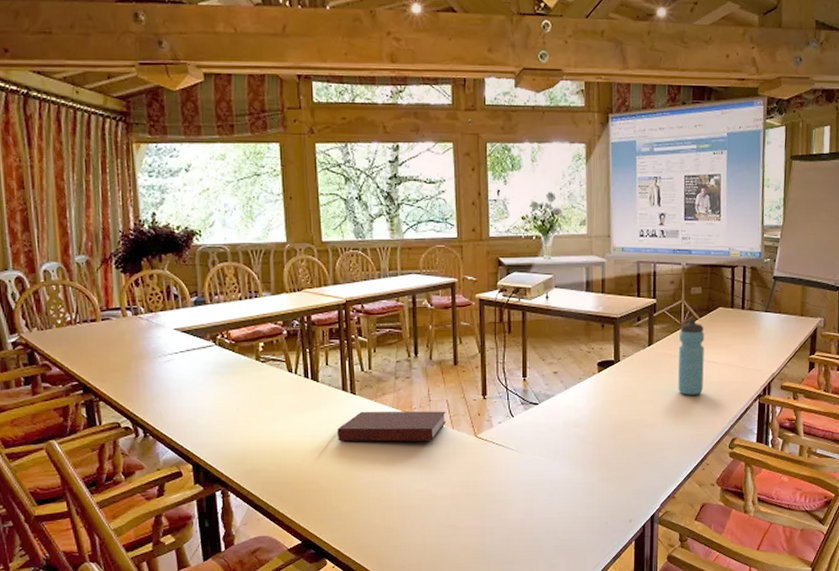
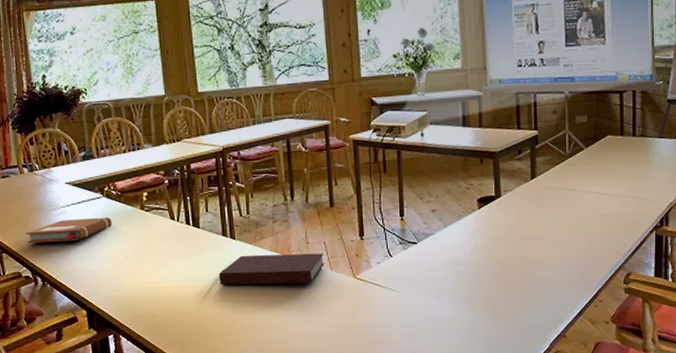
notebook: none [126,366,224,392] -> present [25,217,112,244]
water bottle: present [678,318,705,395] -> none [565,148,592,229]

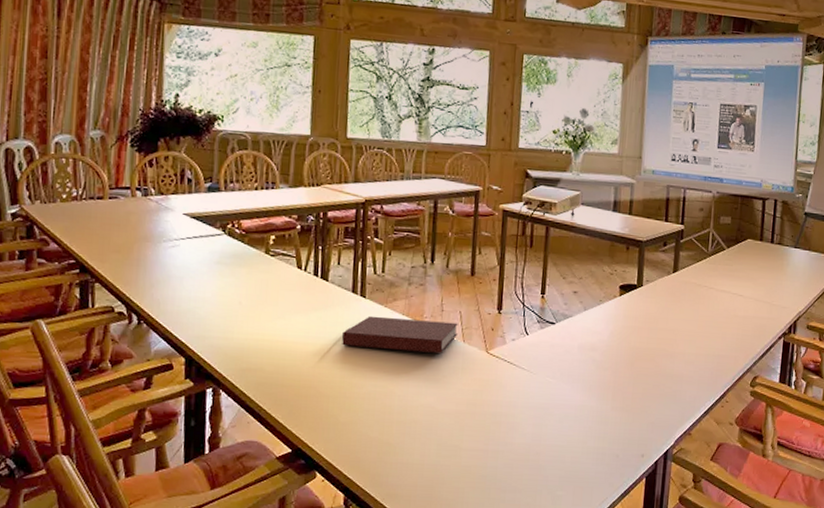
notebook: present [25,217,112,244] -> none [126,254,231,279]

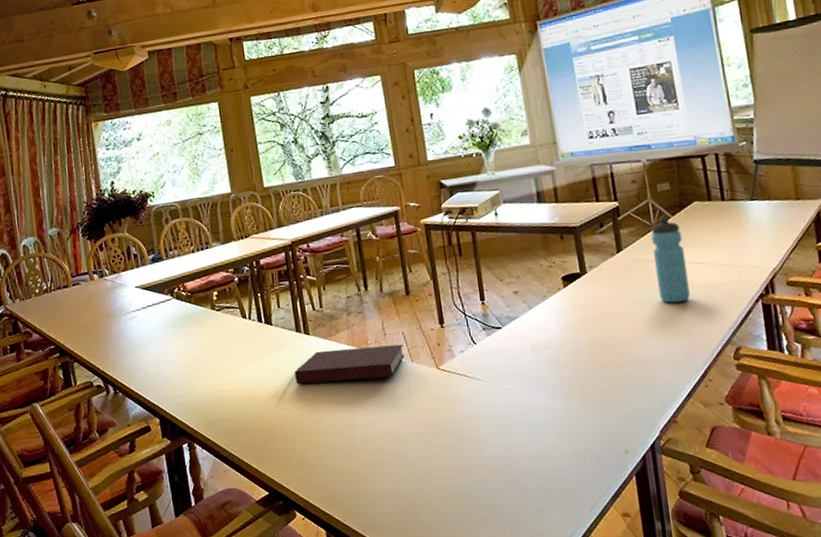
water bottle: none [701,247,732,328] -> present [651,217,690,303]

